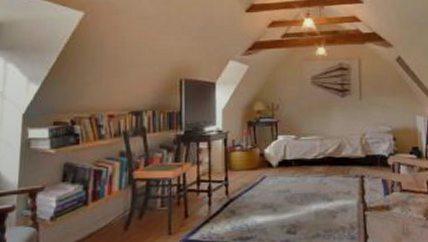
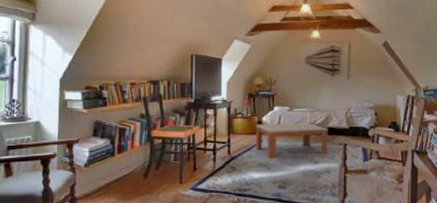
coffee table: none [257,153,343,197] -> present [255,123,328,158]

